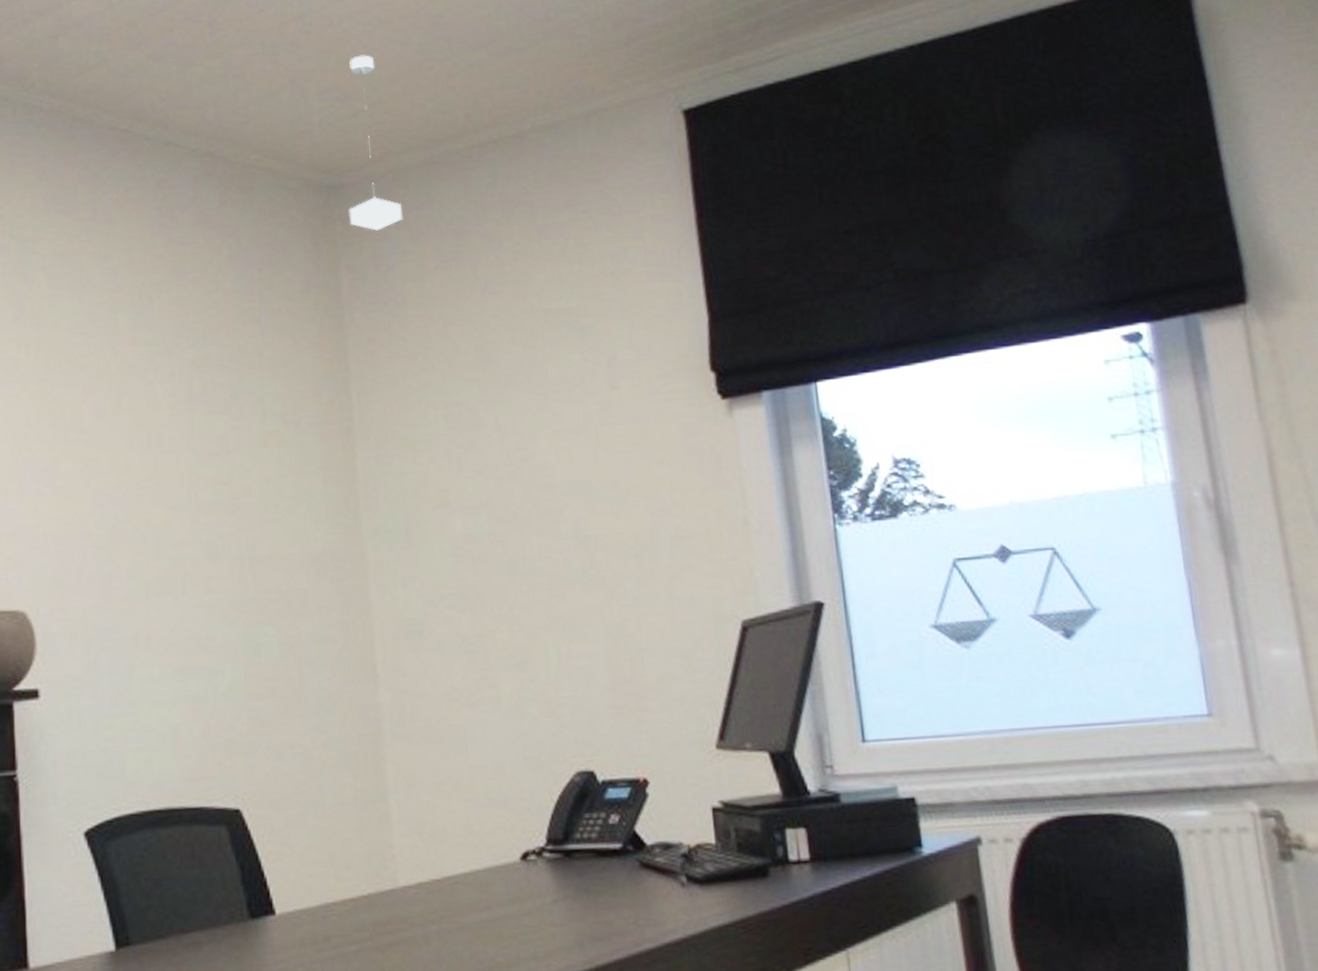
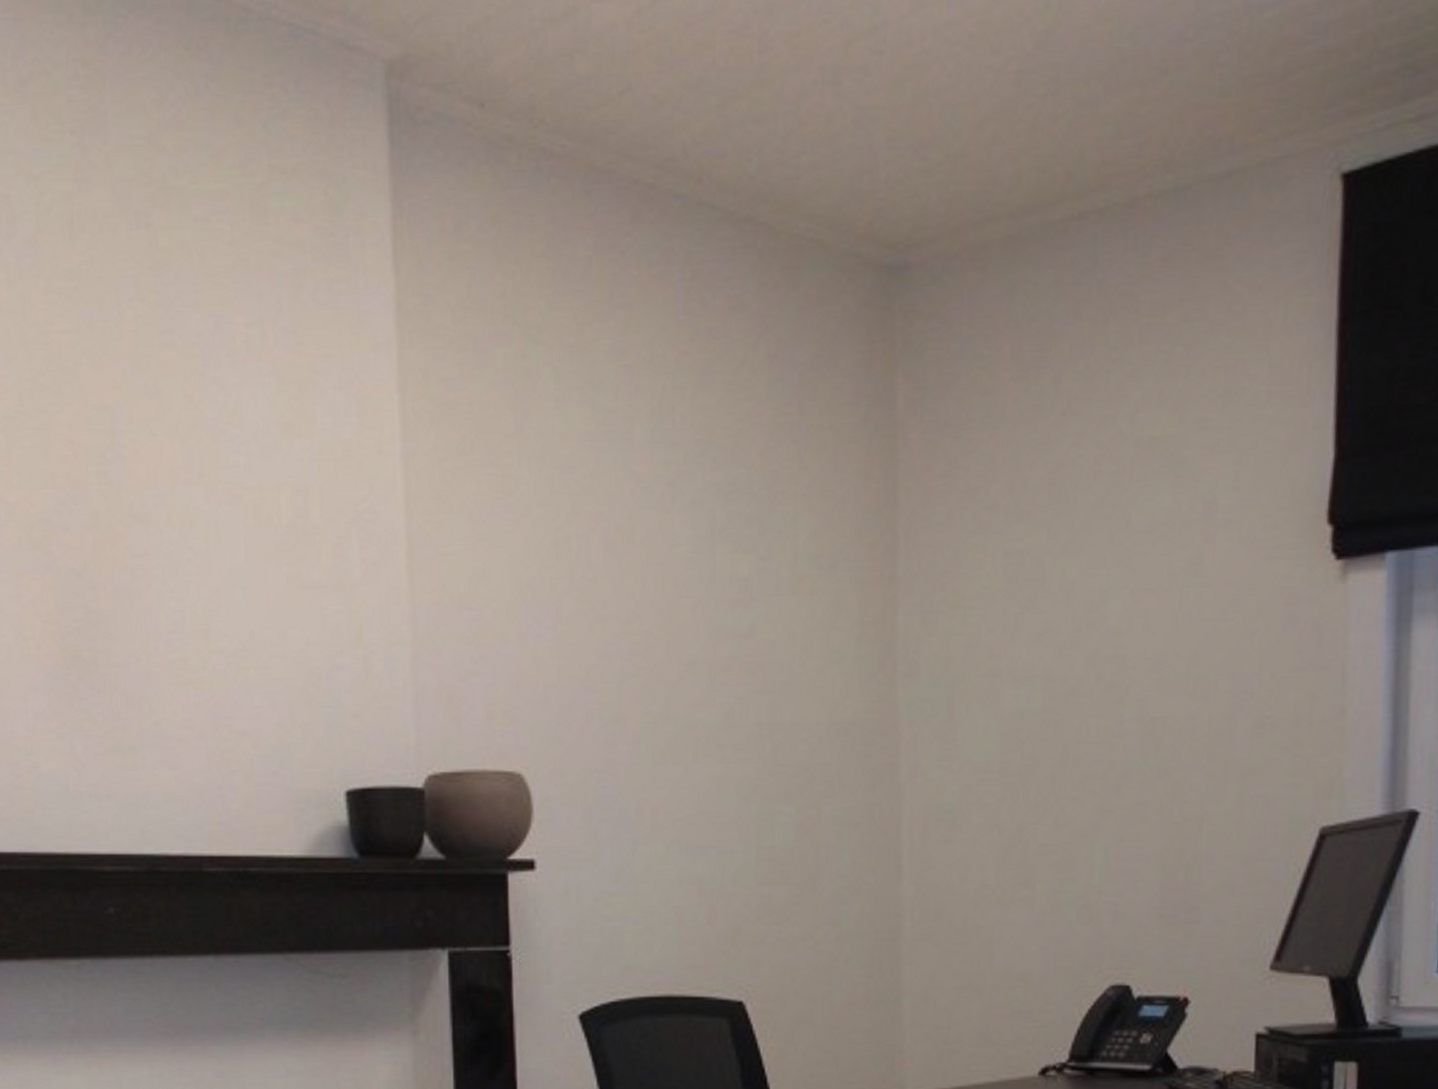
pendant lamp: present [349,55,403,231] -> none [912,86,978,328]

